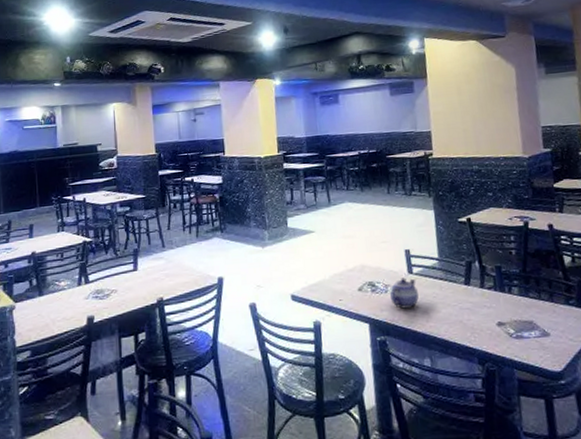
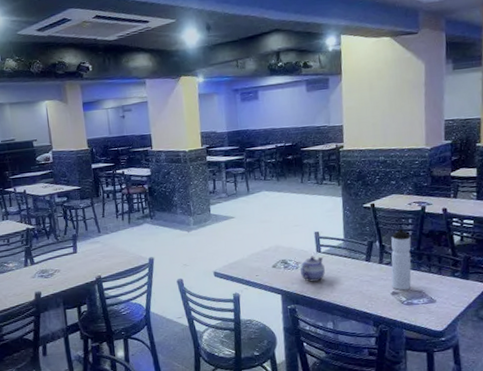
water bottle: none [492,247,520,321] -> present [391,228,412,291]

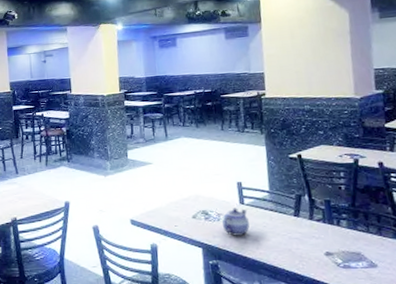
water bottle: present [391,228,412,291] -> none [321,182,348,251]

